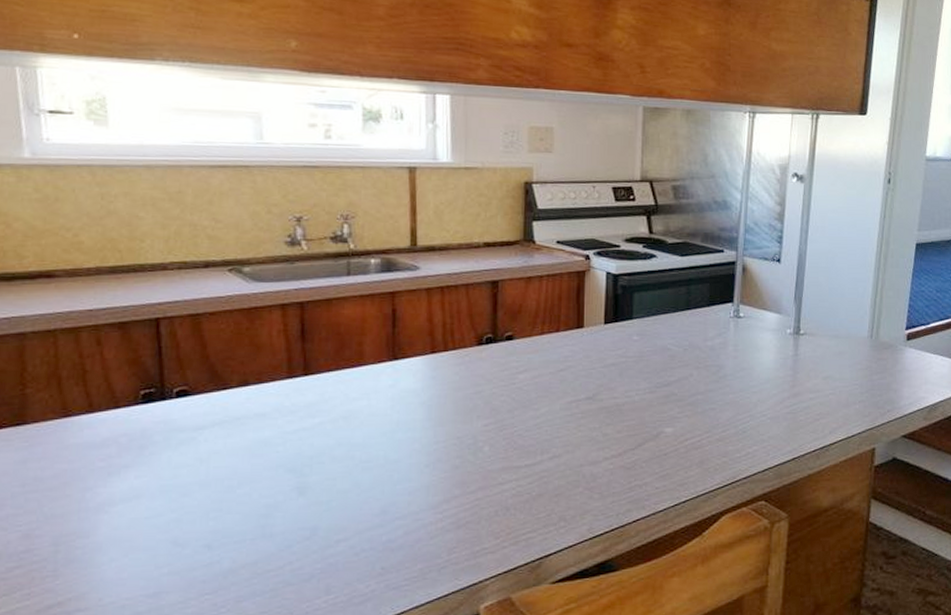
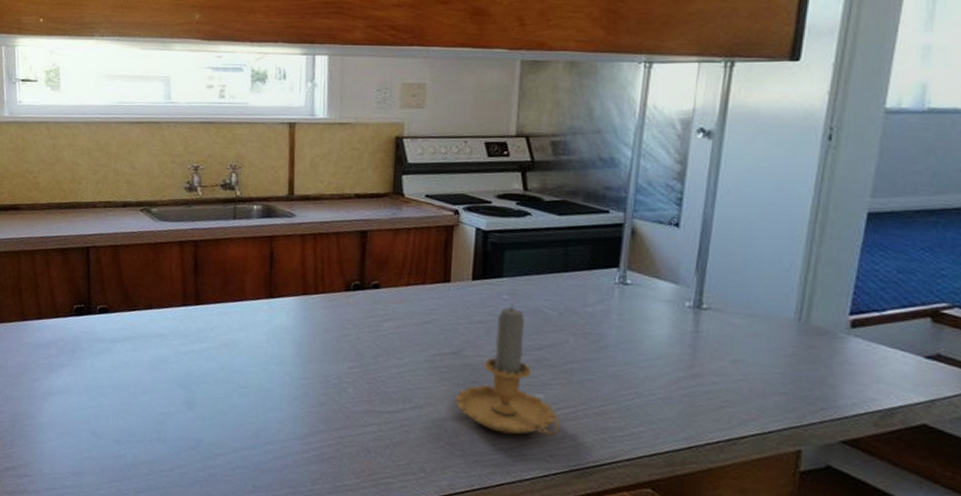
candle: none [593,344,688,471] -> present [456,304,560,436]

